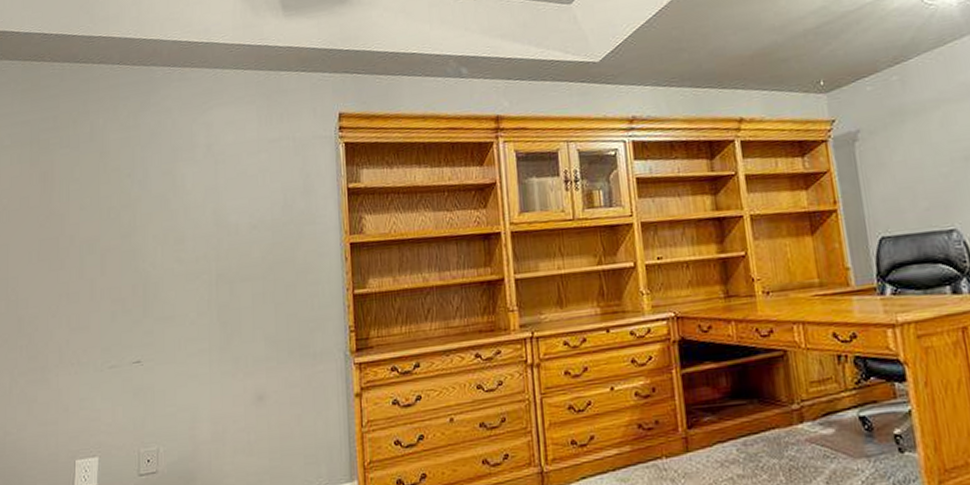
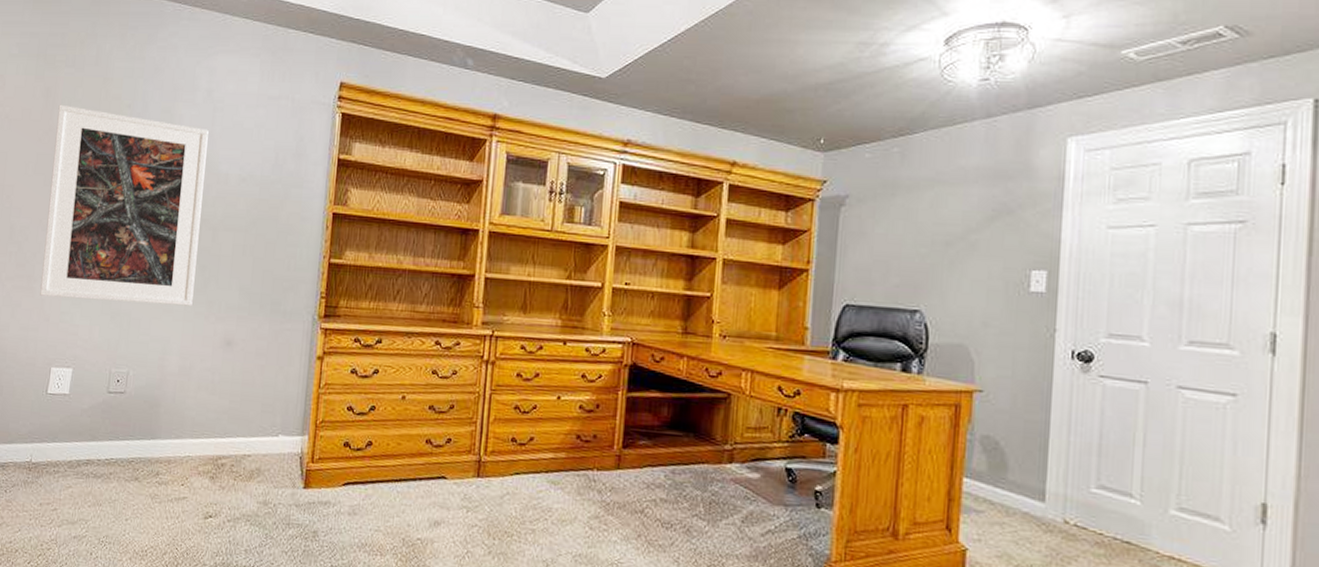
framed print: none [56,183,217,386] -> present [40,104,209,306]

